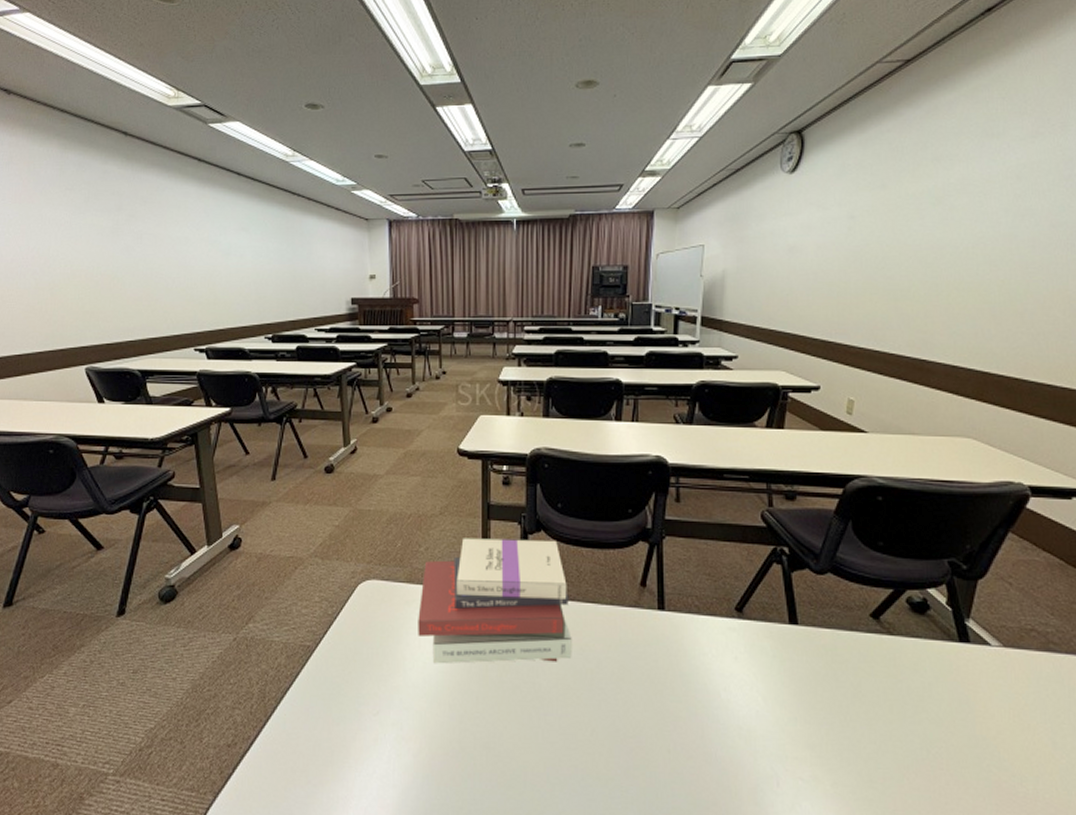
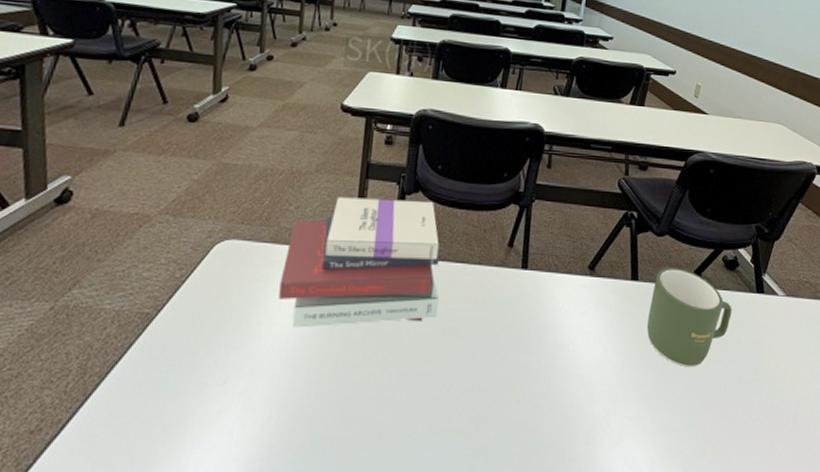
mug: none [814,610,927,727] -> present [646,268,732,368]

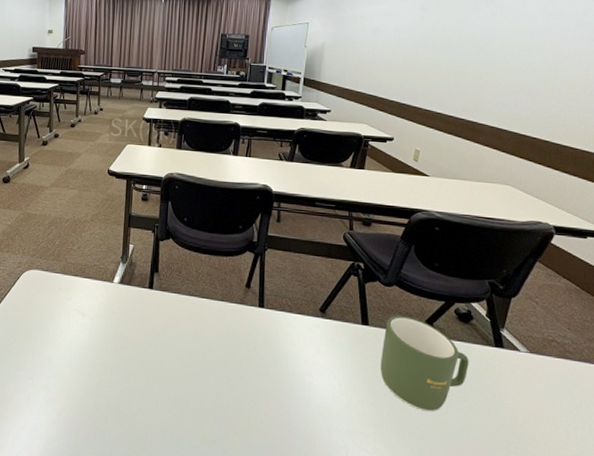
books: present [278,197,440,328] -> none [67,241,189,345]

